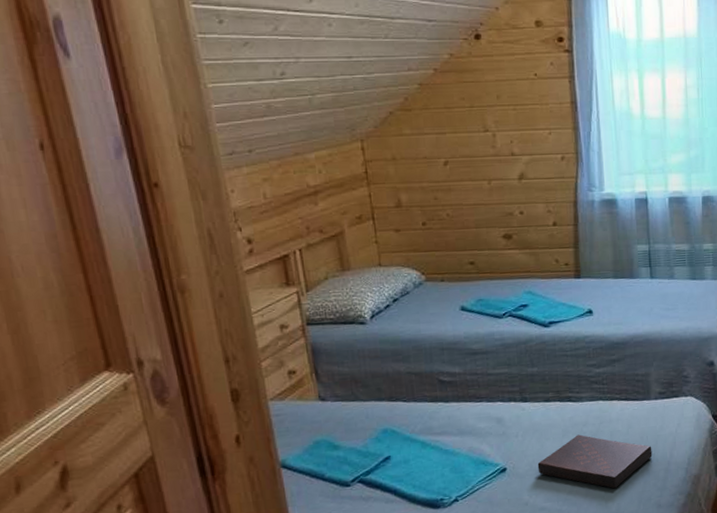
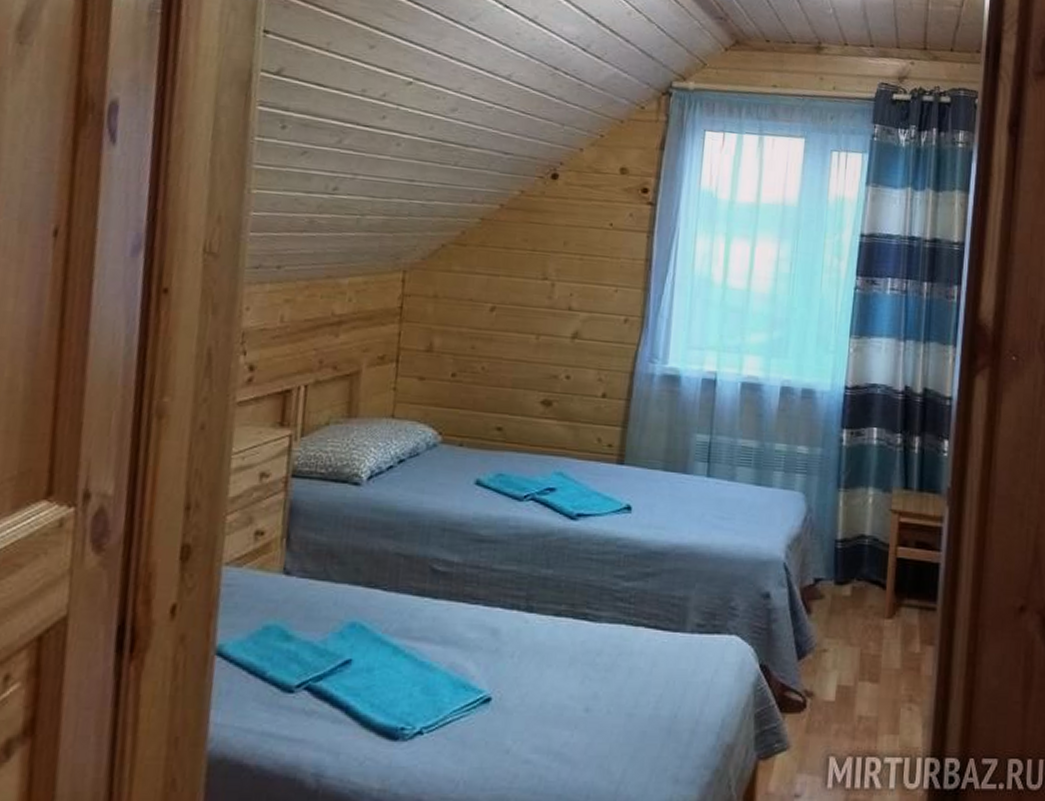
book: present [537,434,653,489] -> none [530,666,679,748]

